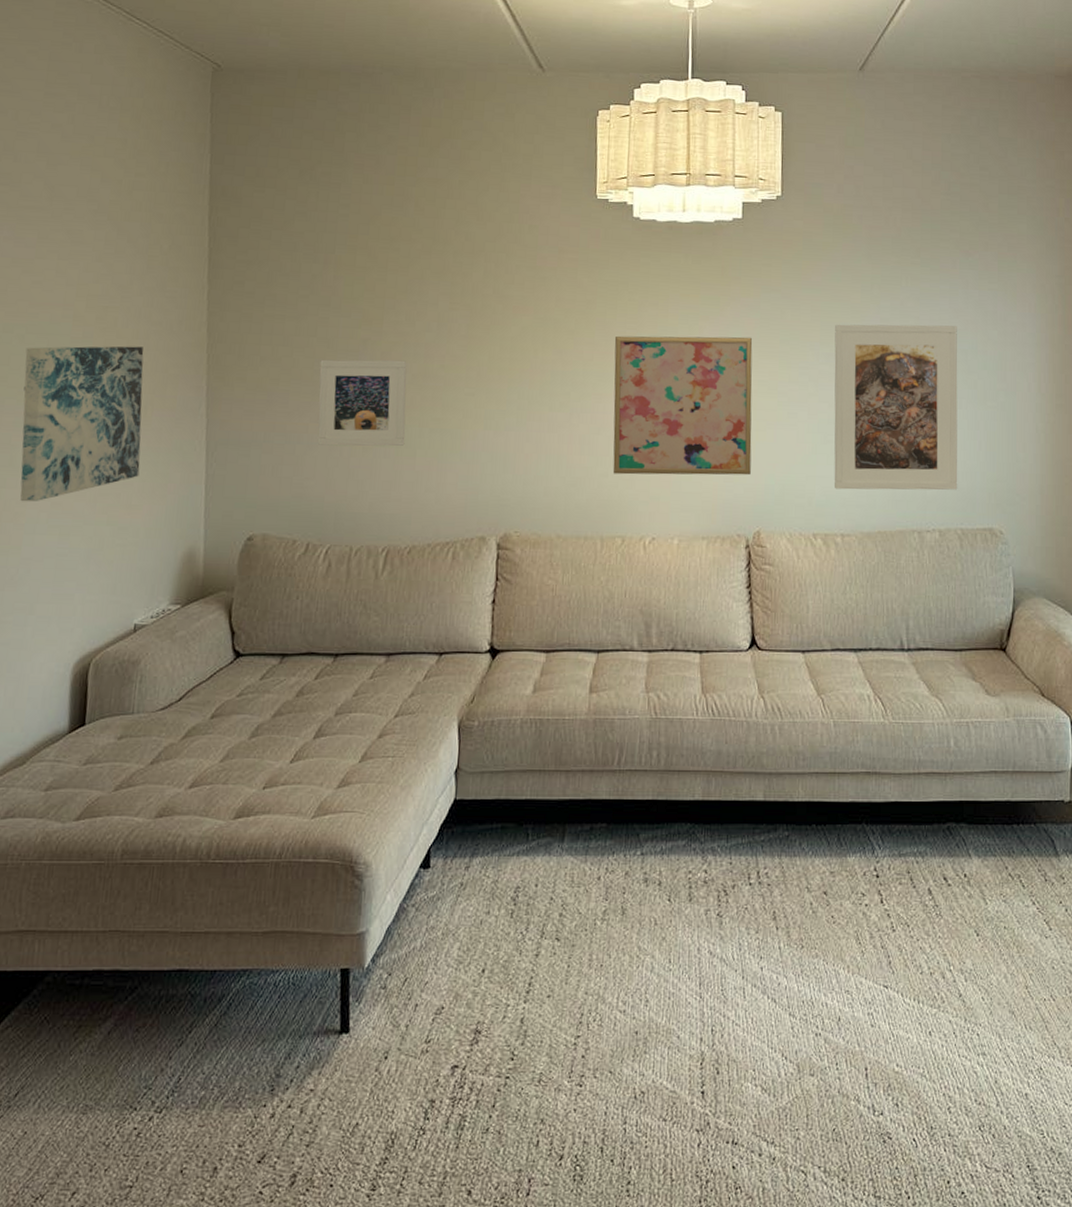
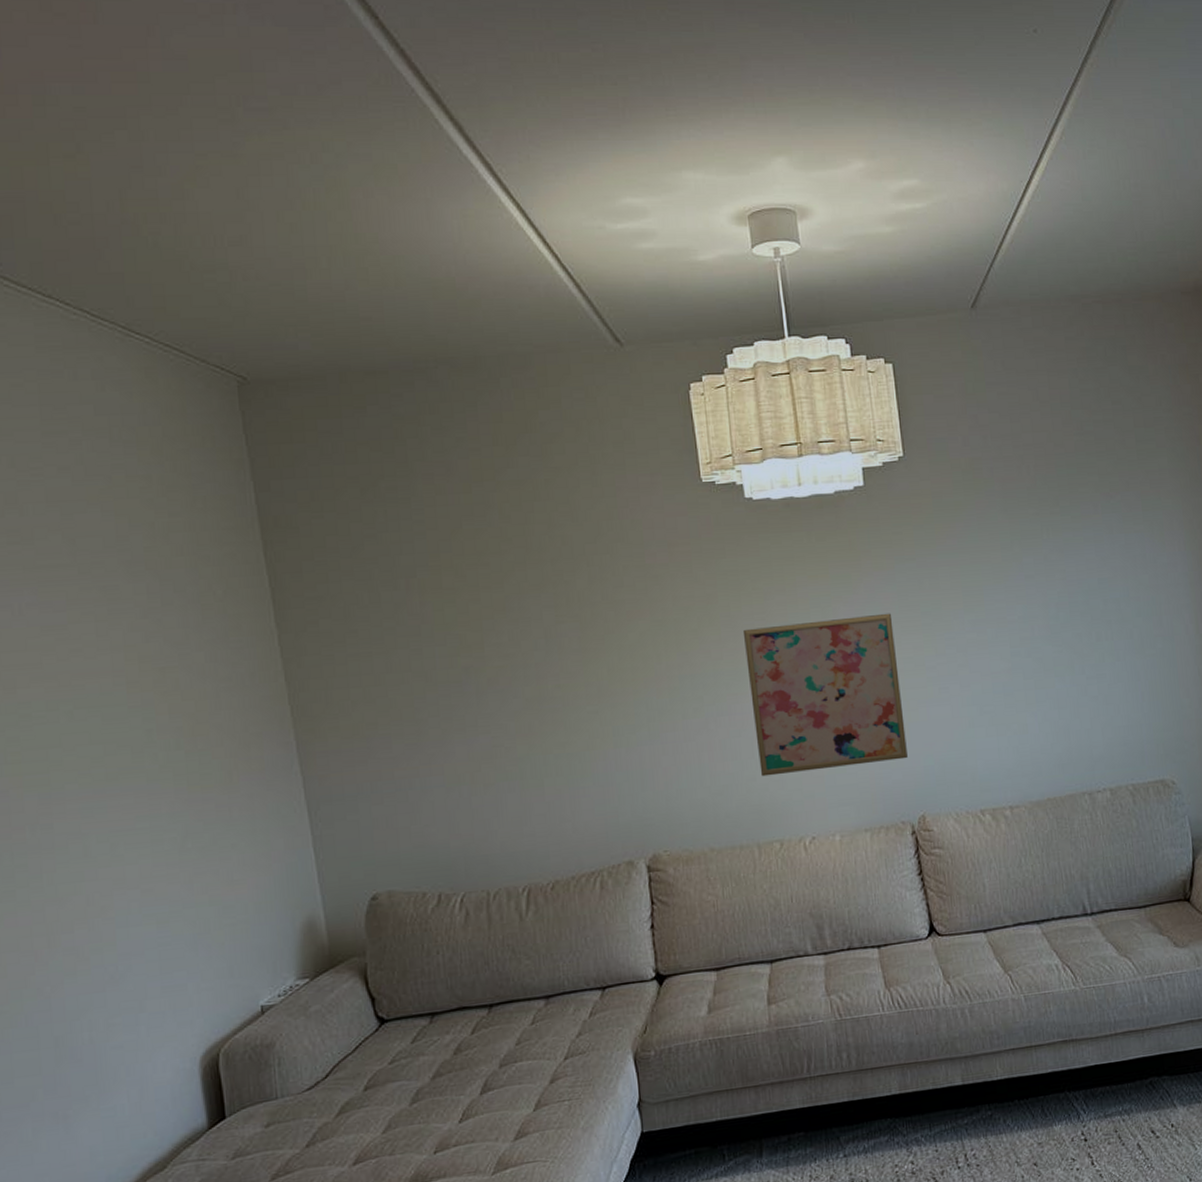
wall art: present [20,346,144,502] -> none [78,707,236,894]
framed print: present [317,359,407,447] -> none [420,685,530,788]
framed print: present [834,324,958,490] -> none [978,575,1125,761]

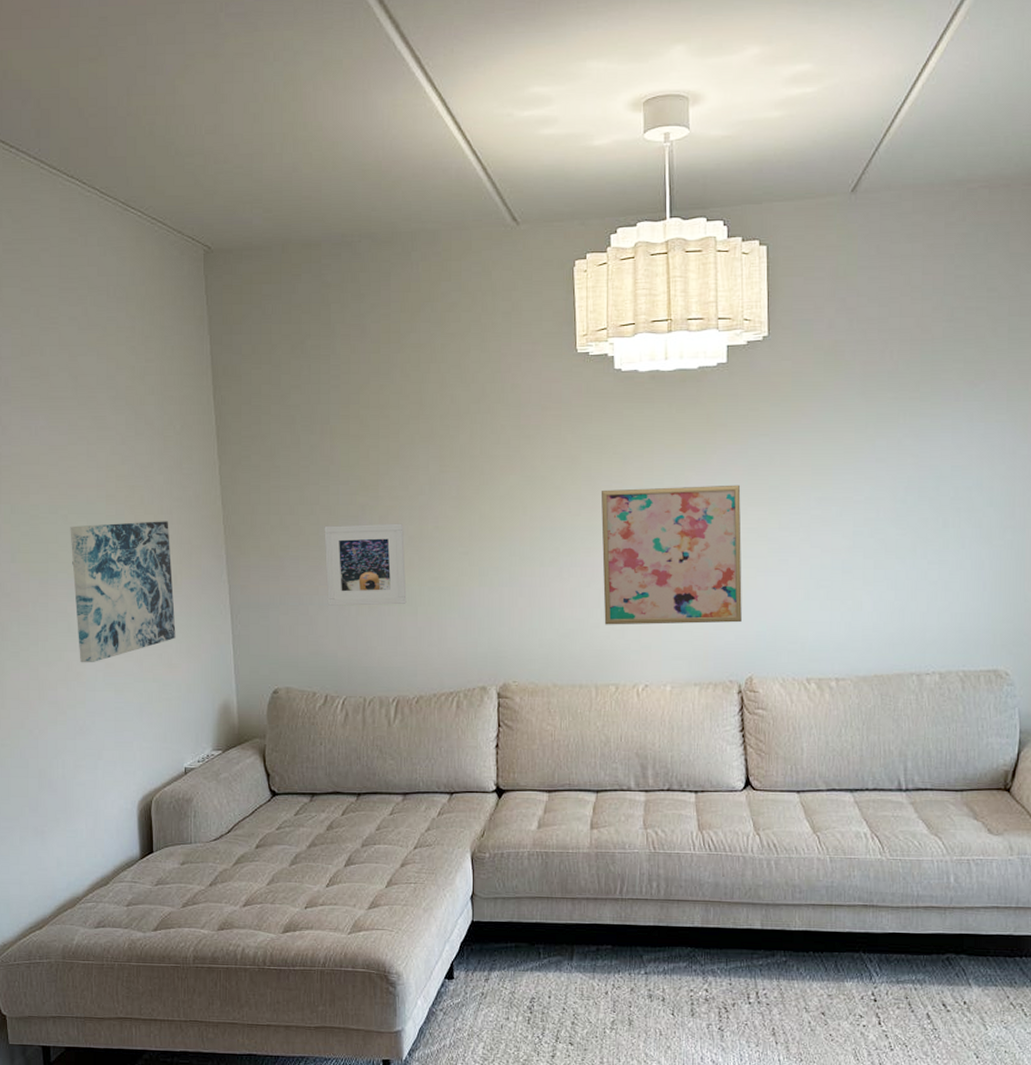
wall art: none [78,707,236,894] -> present [70,521,176,663]
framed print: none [420,685,530,788] -> present [324,523,407,606]

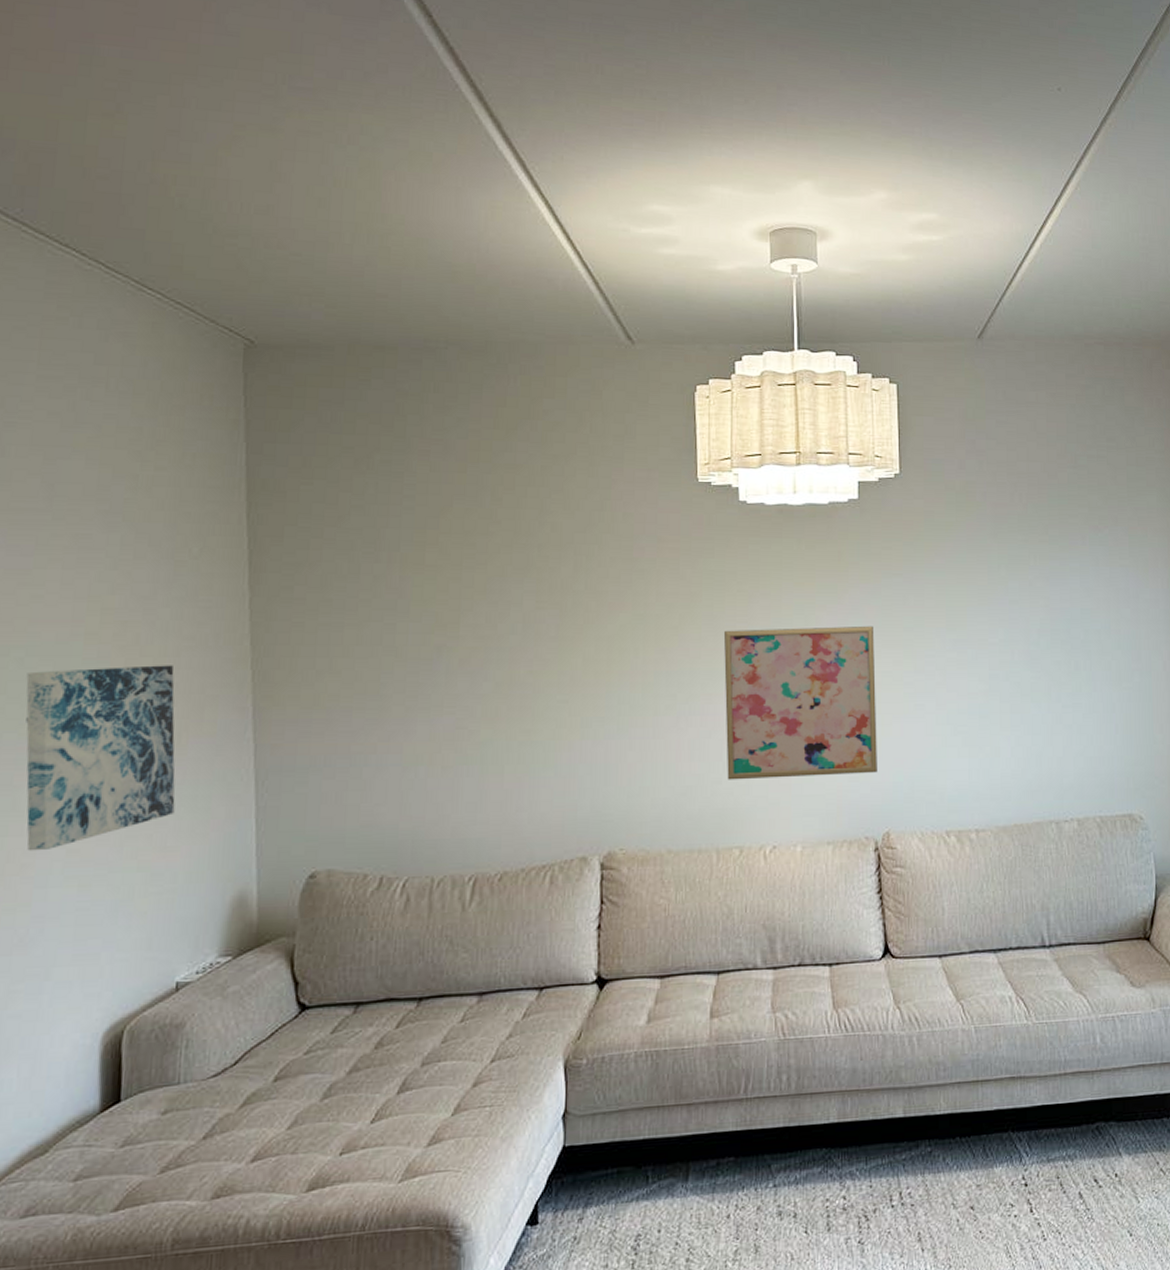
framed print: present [324,523,407,606] -> none [386,667,491,767]

